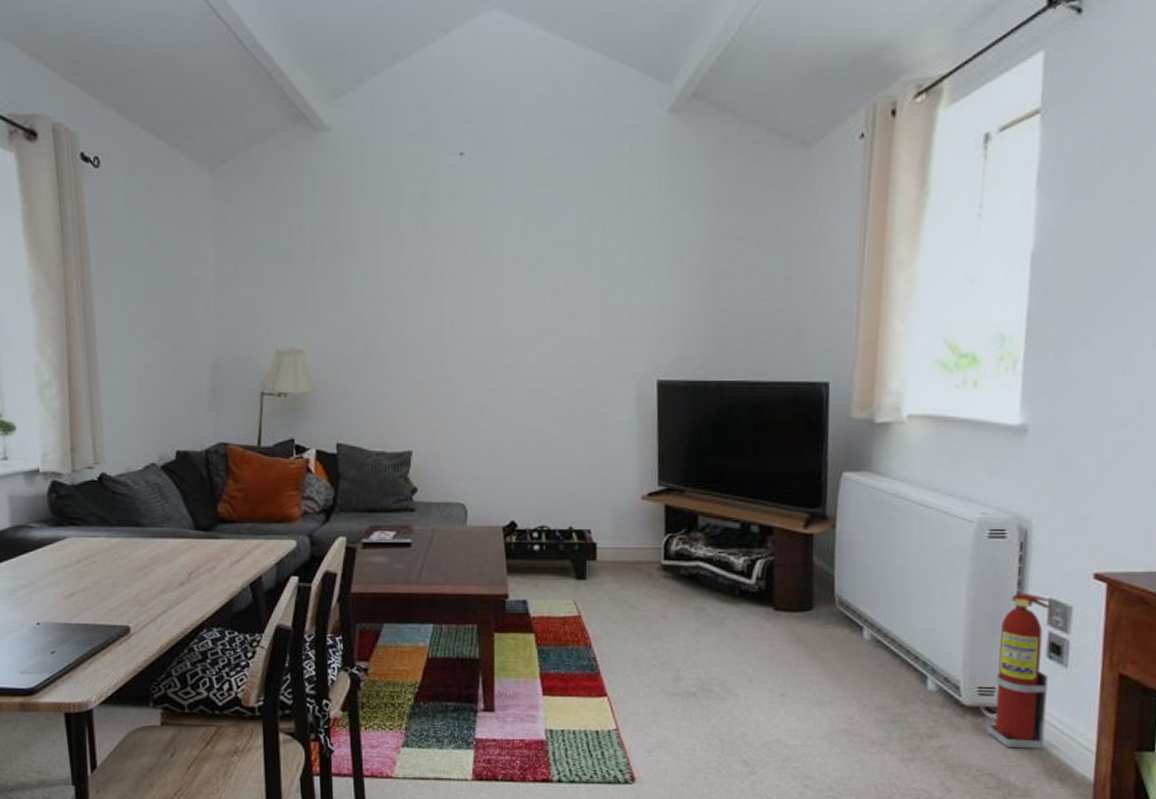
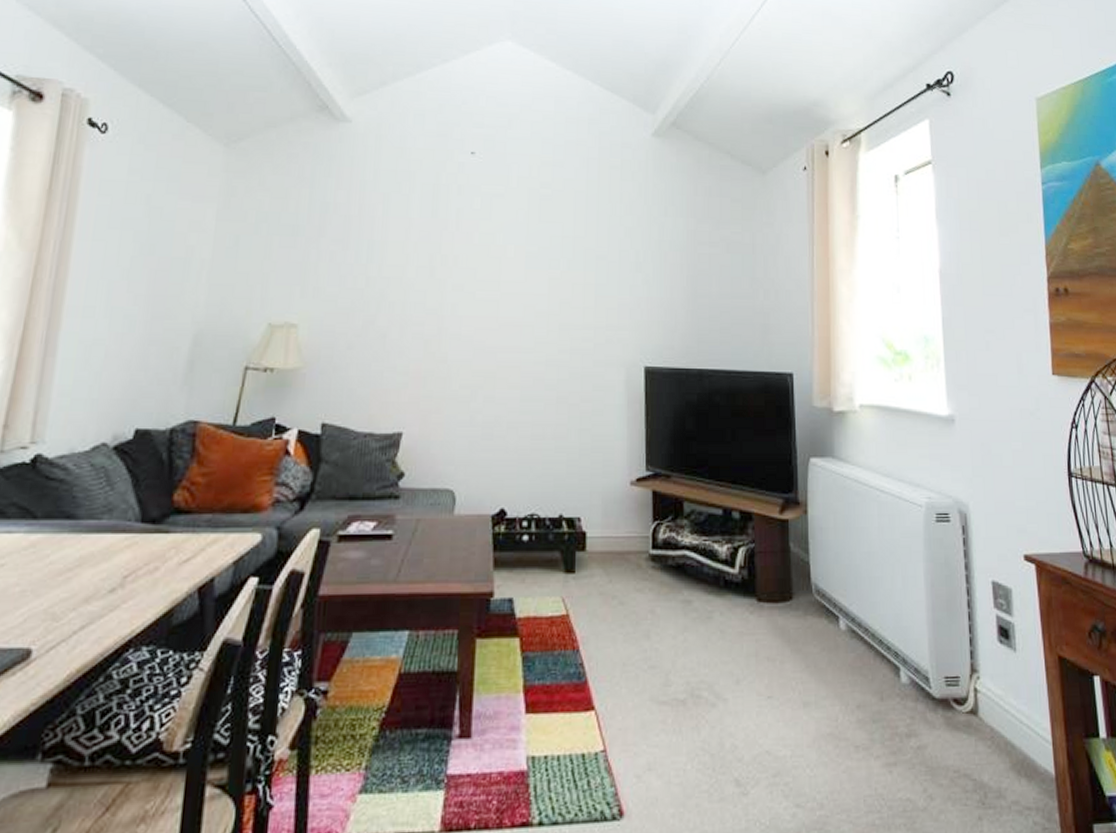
fire extinguisher: present [986,592,1051,749] -> none [956,576,1008,744]

